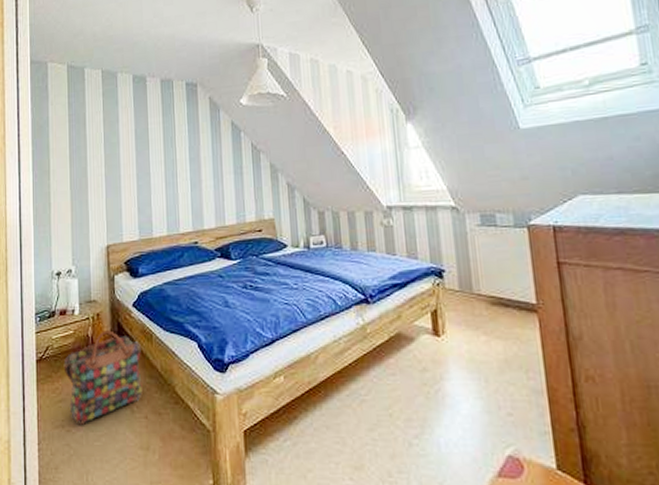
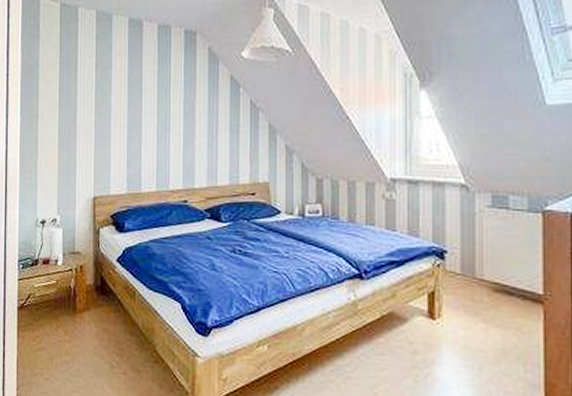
backpack: present [63,330,143,425] -> none [44,283,123,375]

